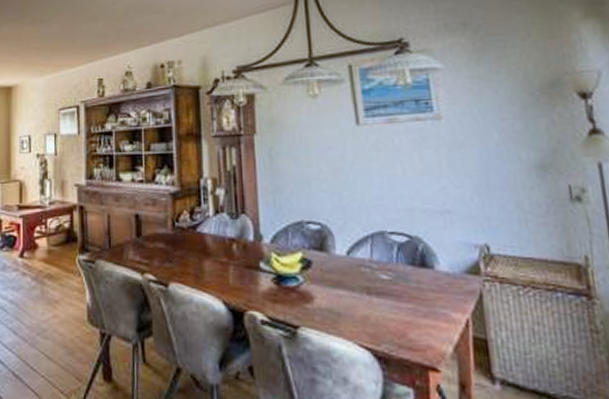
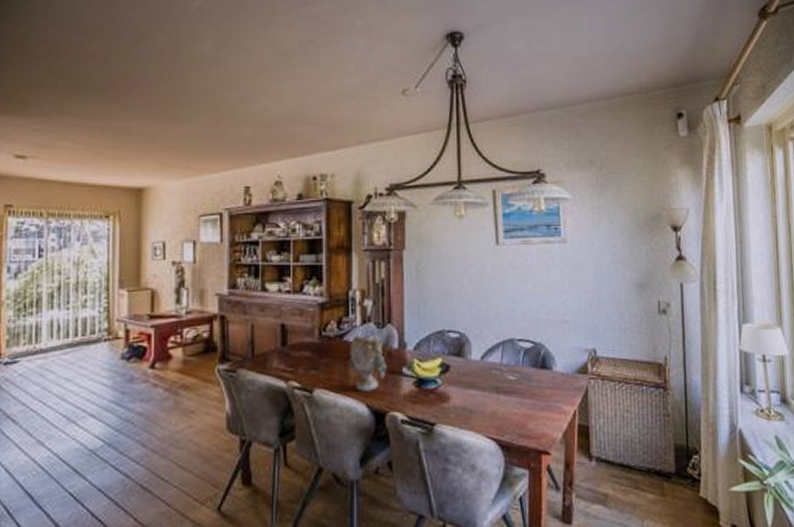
vase: none [203,225,243,287] -> present [348,334,387,391]

